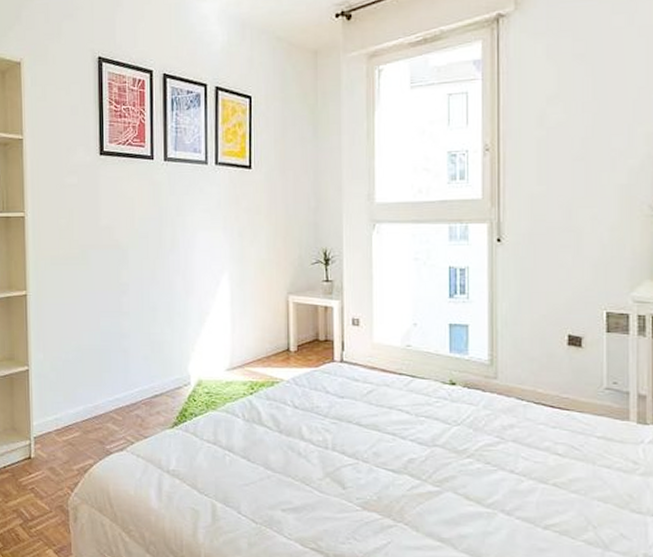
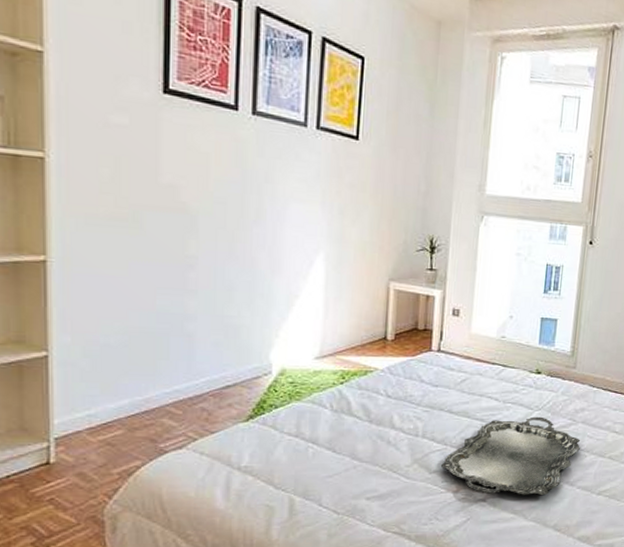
serving tray: none [353,432,514,524] -> present [440,416,581,496]

